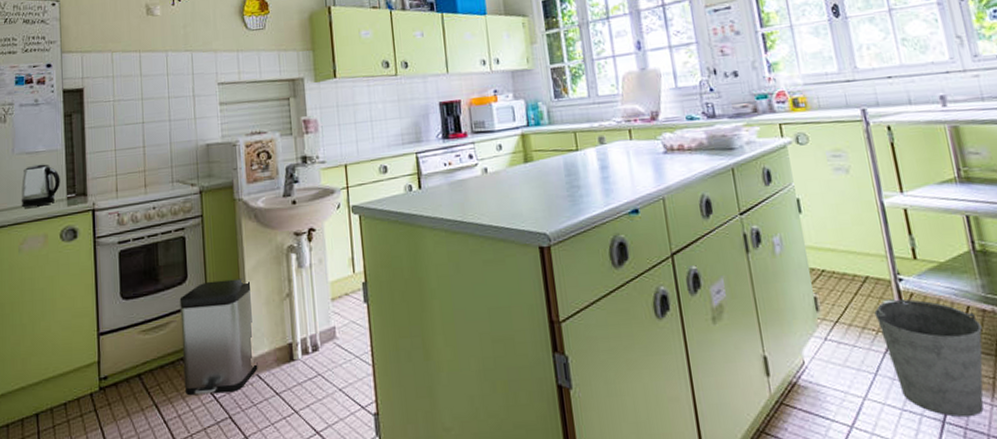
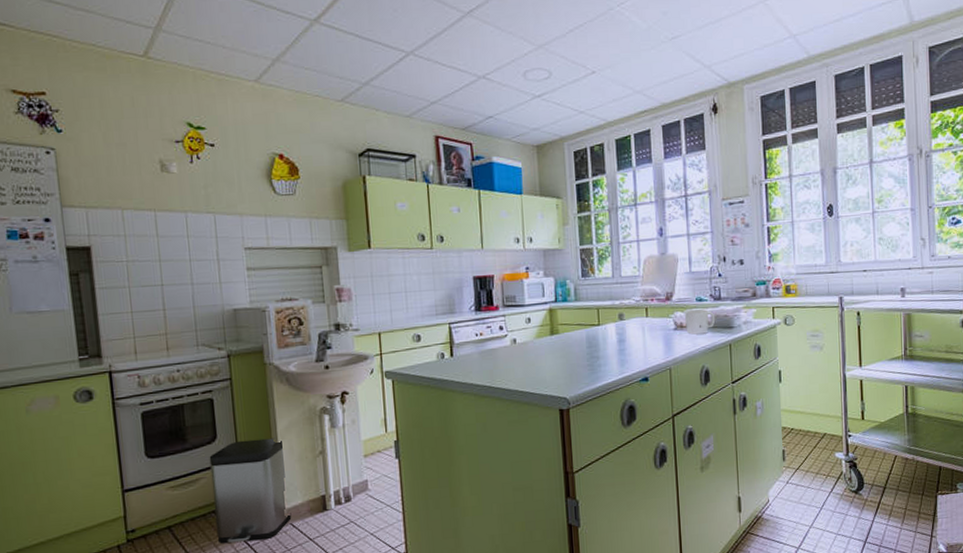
kettle: present [21,164,60,208] -> none [24,324,70,369]
mug: none [674,129,712,159] -> present [685,309,716,335]
bucket: present [874,298,984,417] -> none [827,450,903,538]

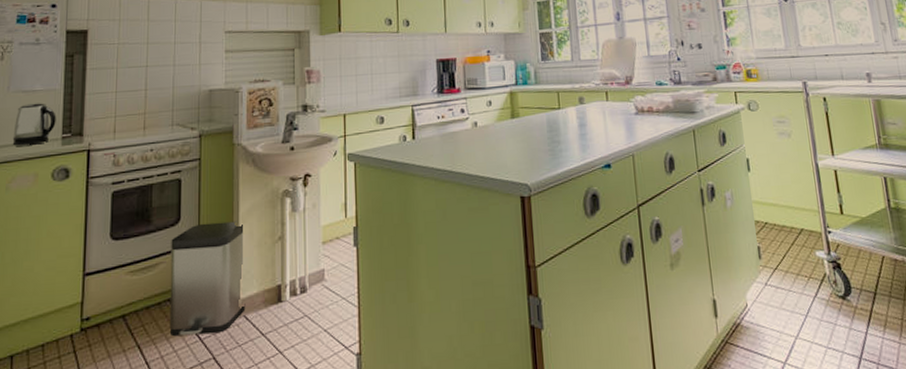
kettle: none [24,324,70,369] -> present [12,103,56,146]
mug: present [685,309,716,335] -> none [645,93,677,120]

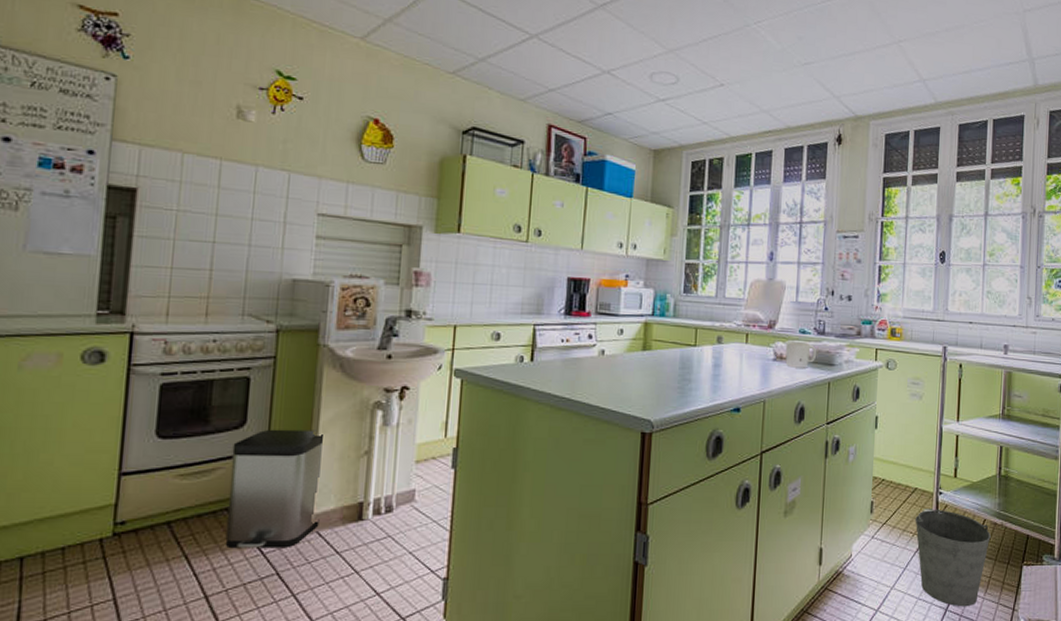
kettle: present [12,103,56,146] -> none [28,268,90,319]
mug: none [645,93,677,120] -> present [785,342,817,368]
bucket: none [807,249,894,354] -> present [915,509,991,606]

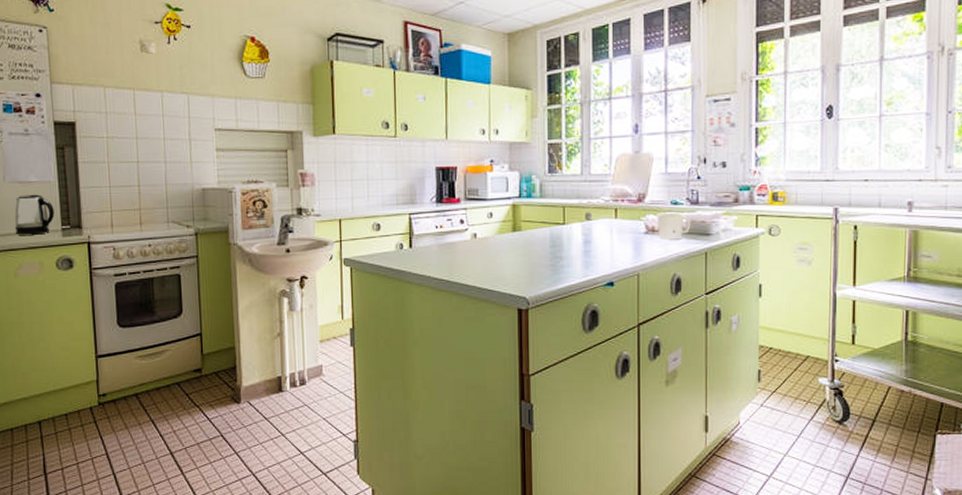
kettle: none [28,268,90,319] -> present [14,194,55,235]
pedal bin: present [225,429,323,549] -> none [175,316,249,415]
bucket: present [915,509,991,606] -> none [808,376,897,474]

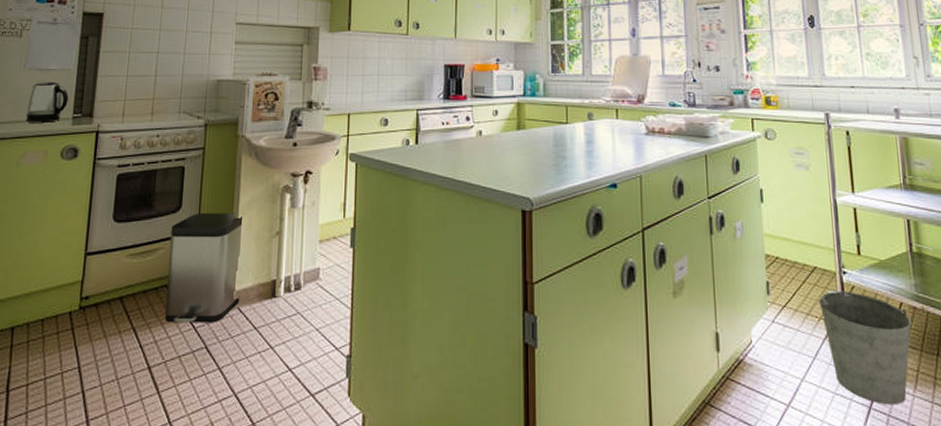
pedal bin: none [175,316,249,415] -> present [164,212,242,323]
mug: present [658,214,691,240] -> none [657,115,690,141]
bucket: none [808,376,897,474] -> present [818,290,912,404]

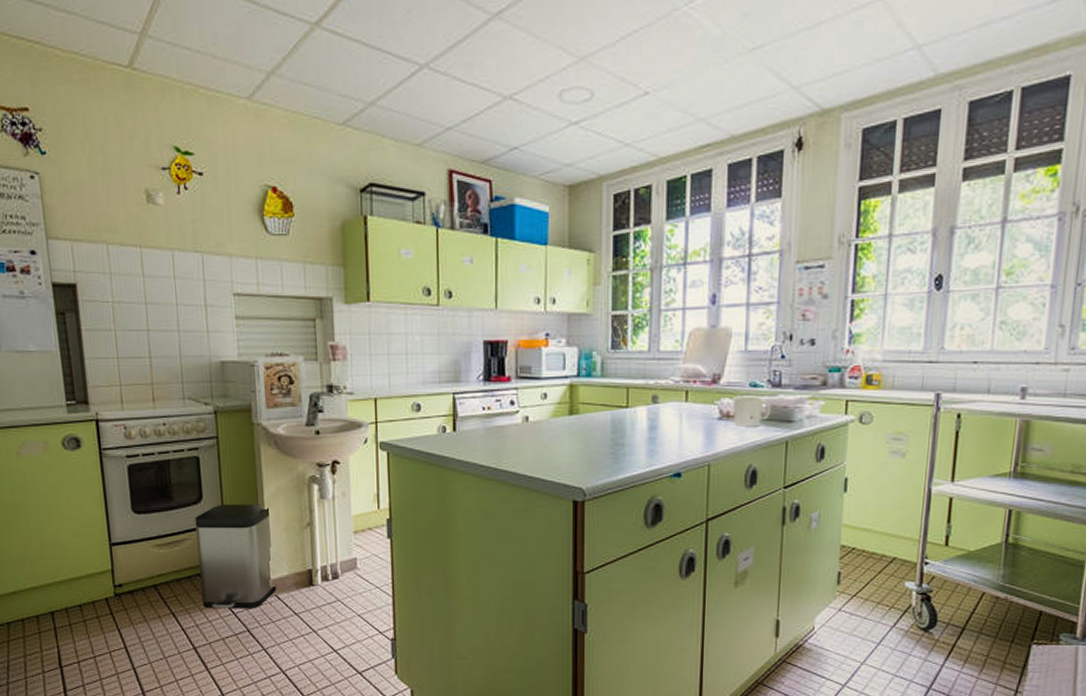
kettle: present [25,82,69,123] -> none [13,365,58,411]
mug: none [657,115,690,141] -> present [733,397,772,427]
bucket: present [818,290,912,404] -> none [892,580,991,685]

